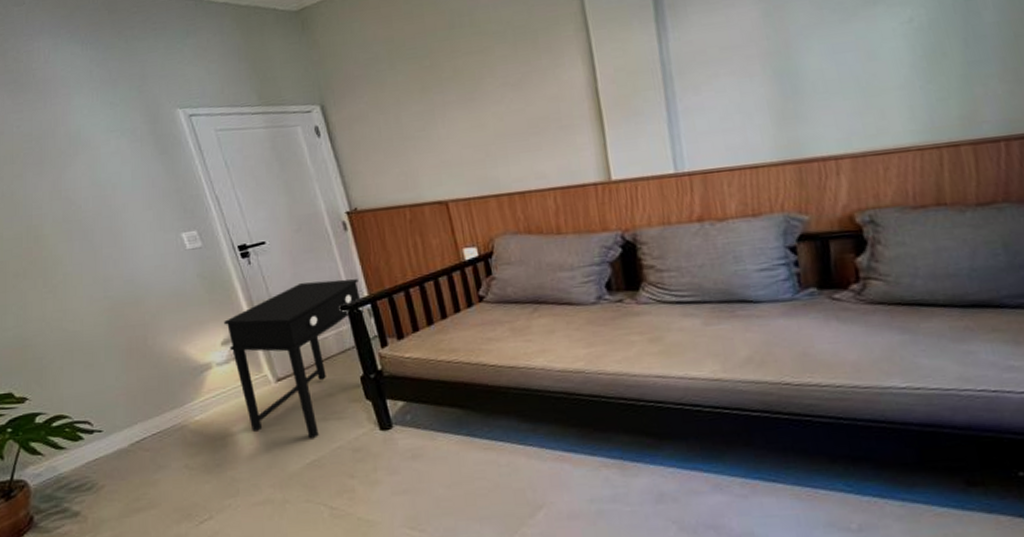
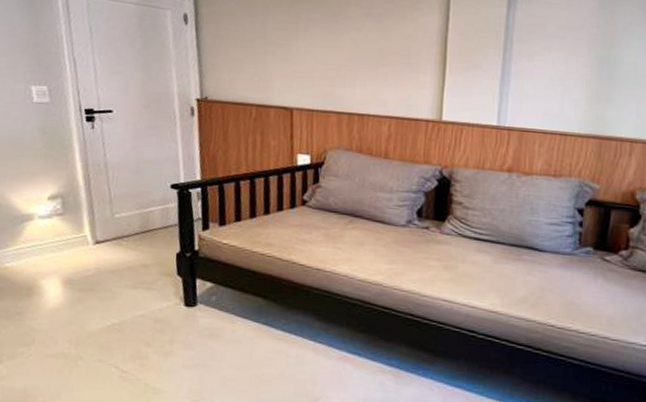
side table: present [224,279,364,439] -> none [55,156,194,304]

